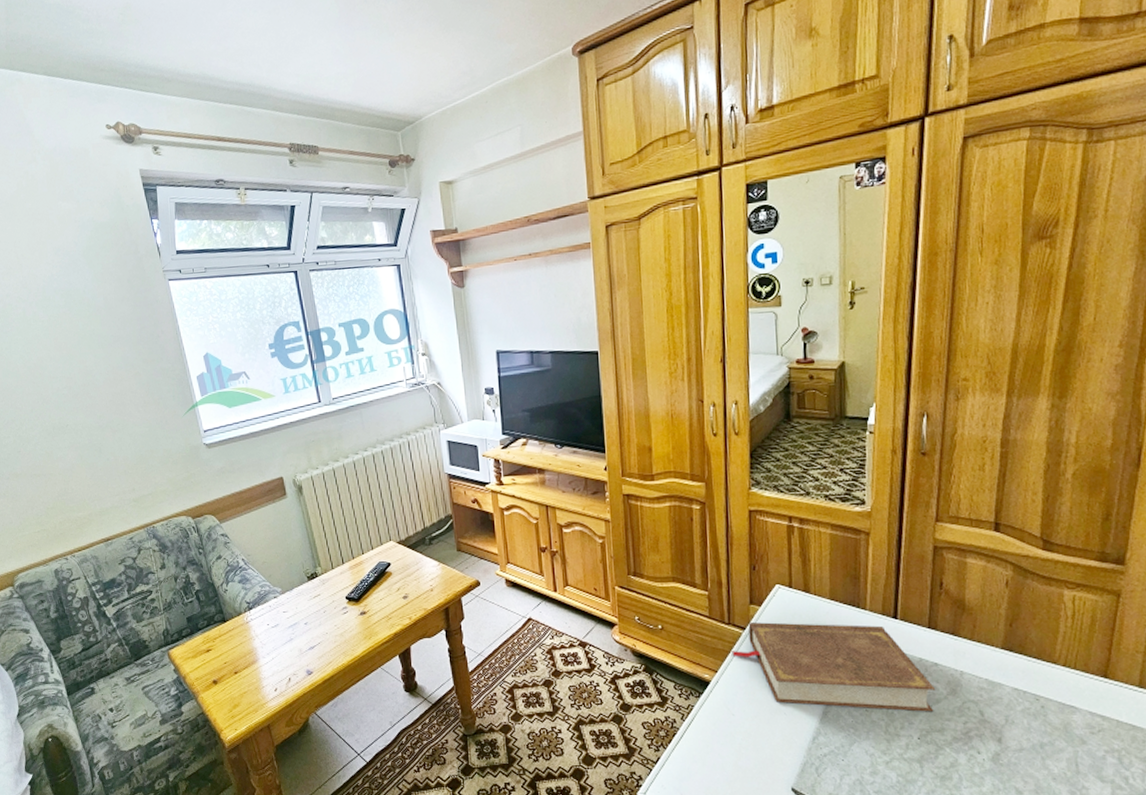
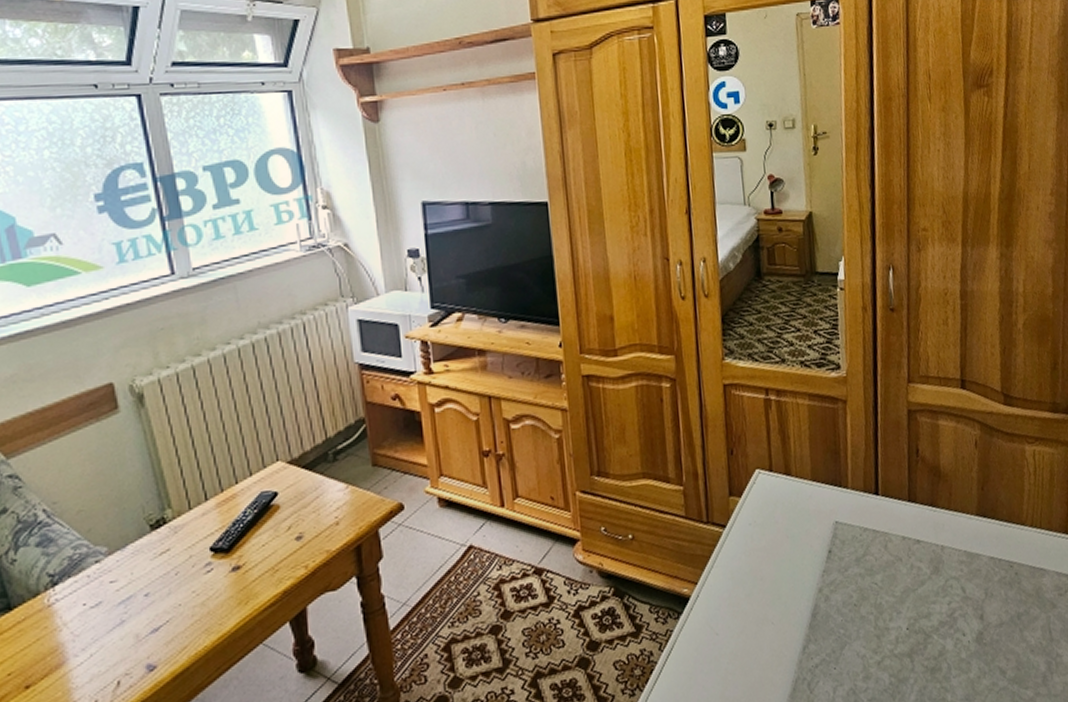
book: present [732,622,936,712] -> none [712,505,920,611]

